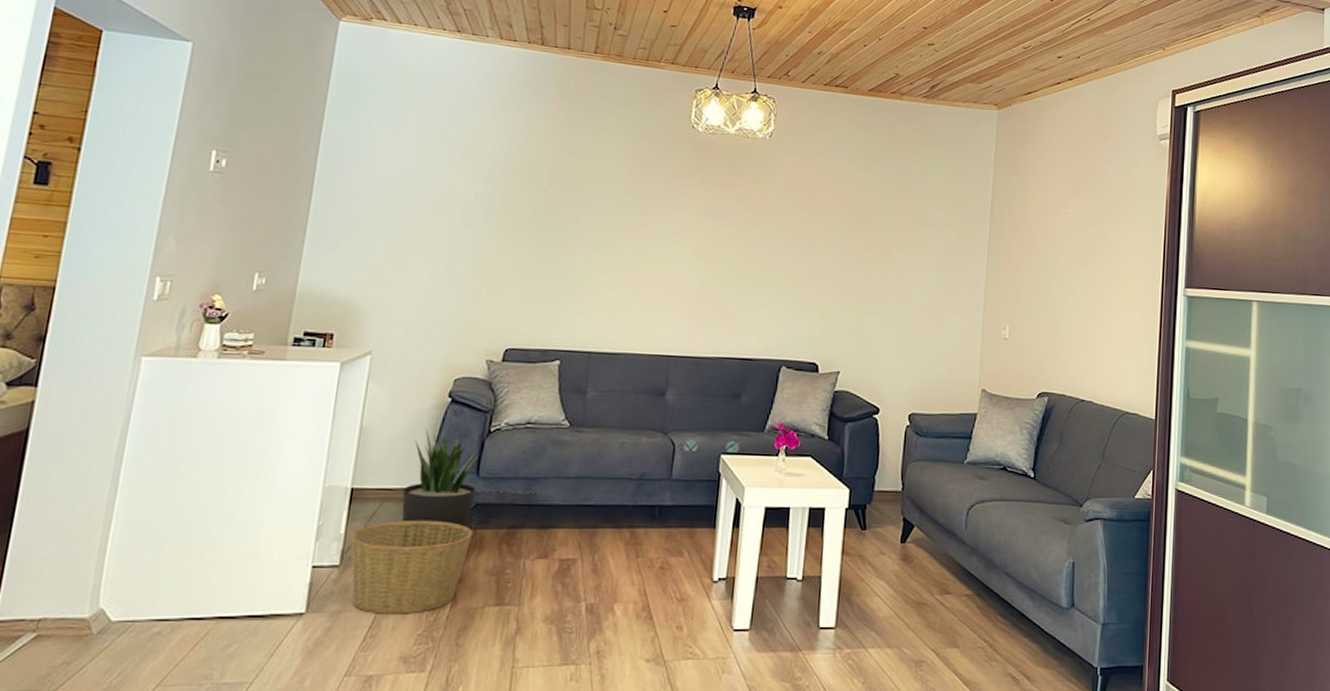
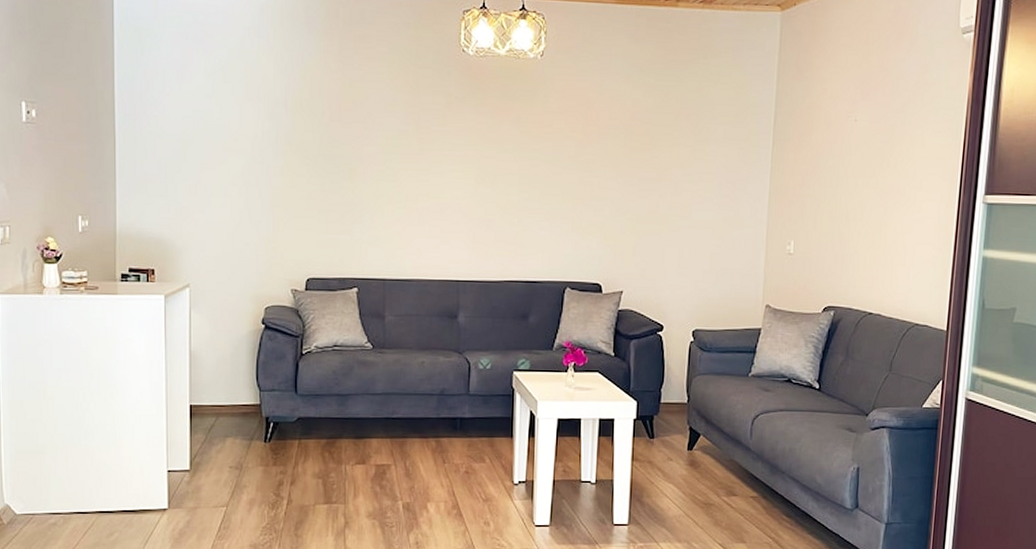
basket: present [350,519,473,614] -> none [196,431,297,510]
planter: present [401,428,479,559] -> none [233,352,296,464]

